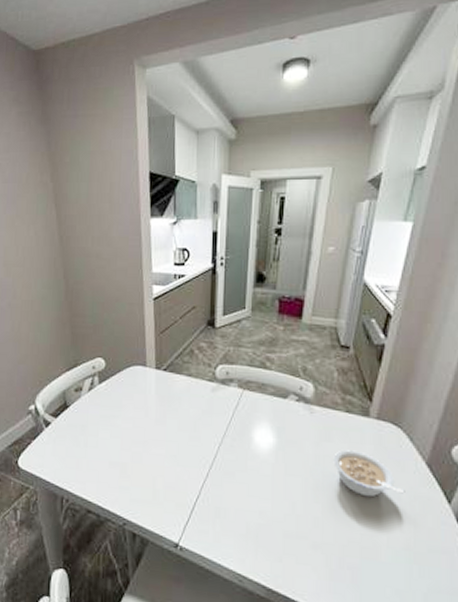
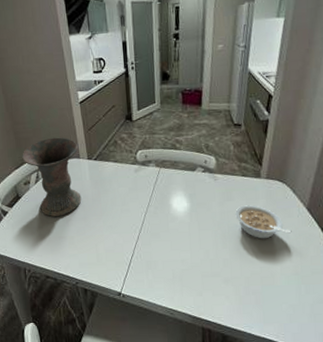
vase: none [77,337,145,436] -> present [22,137,82,216]

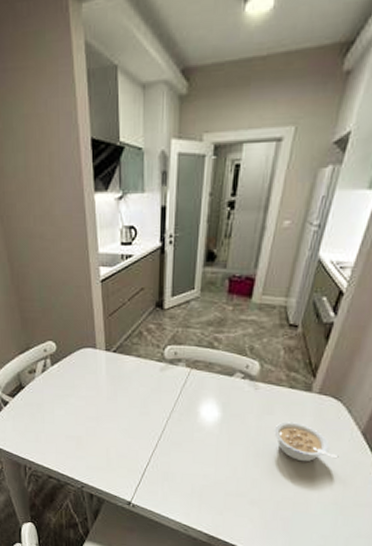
vase: present [22,137,82,216] -> none [28,321,95,413]

